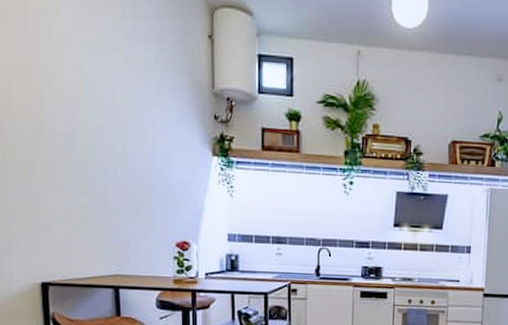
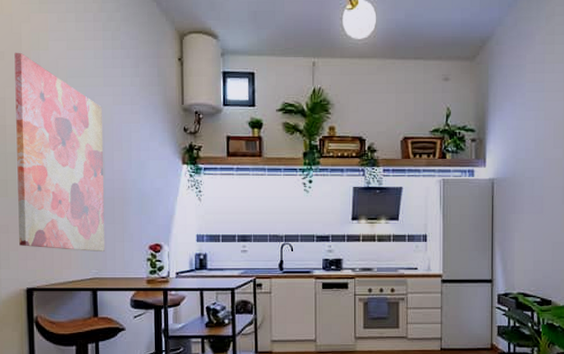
wall art: none [19,14,127,247] -> present [14,52,105,251]

